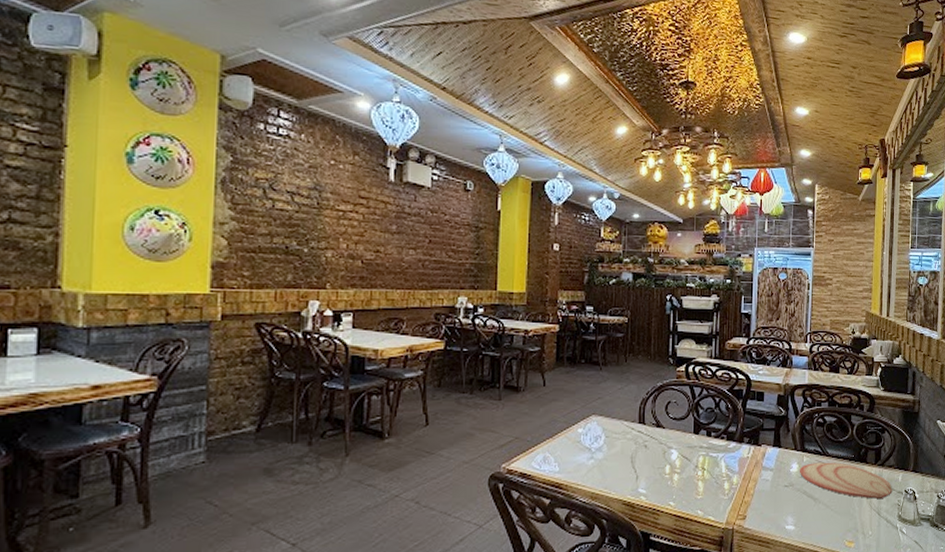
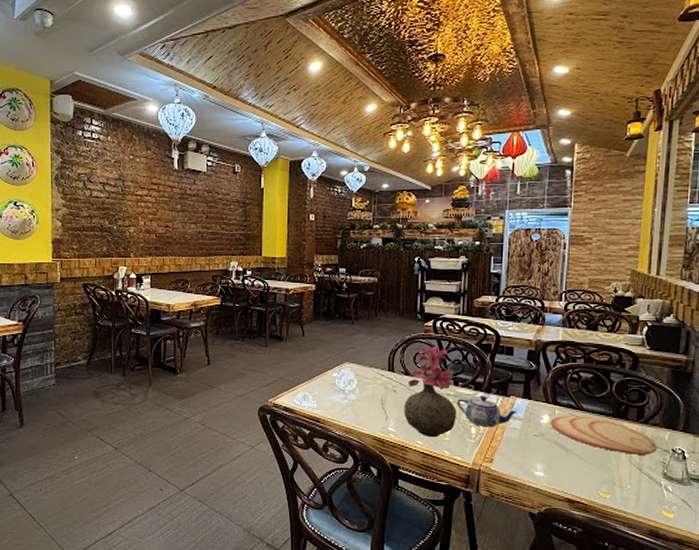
vase: none [655,393,710,497] -> present [404,346,457,438]
teapot: none [710,446,769,481] -> present [457,395,518,428]

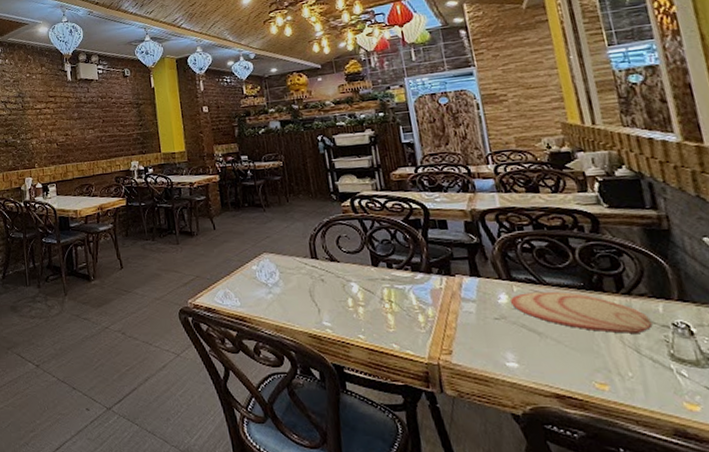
vase: present [404,346,457,438] -> none [335,226,399,330]
teapot: present [457,395,518,428] -> none [394,277,468,314]

